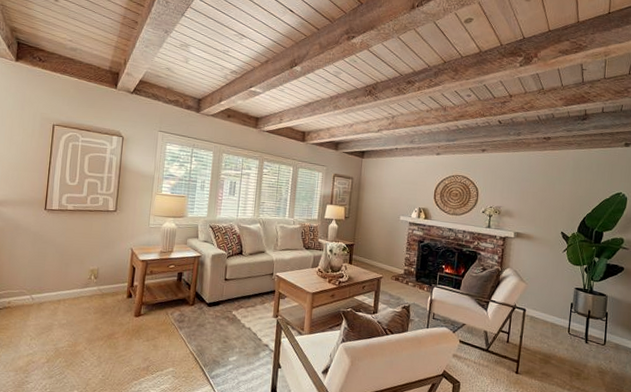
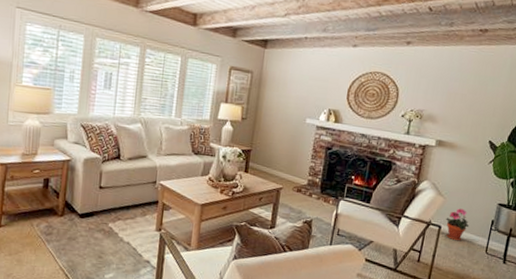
potted plant: none [529,292,551,323] -> present [446,208,470,241]

